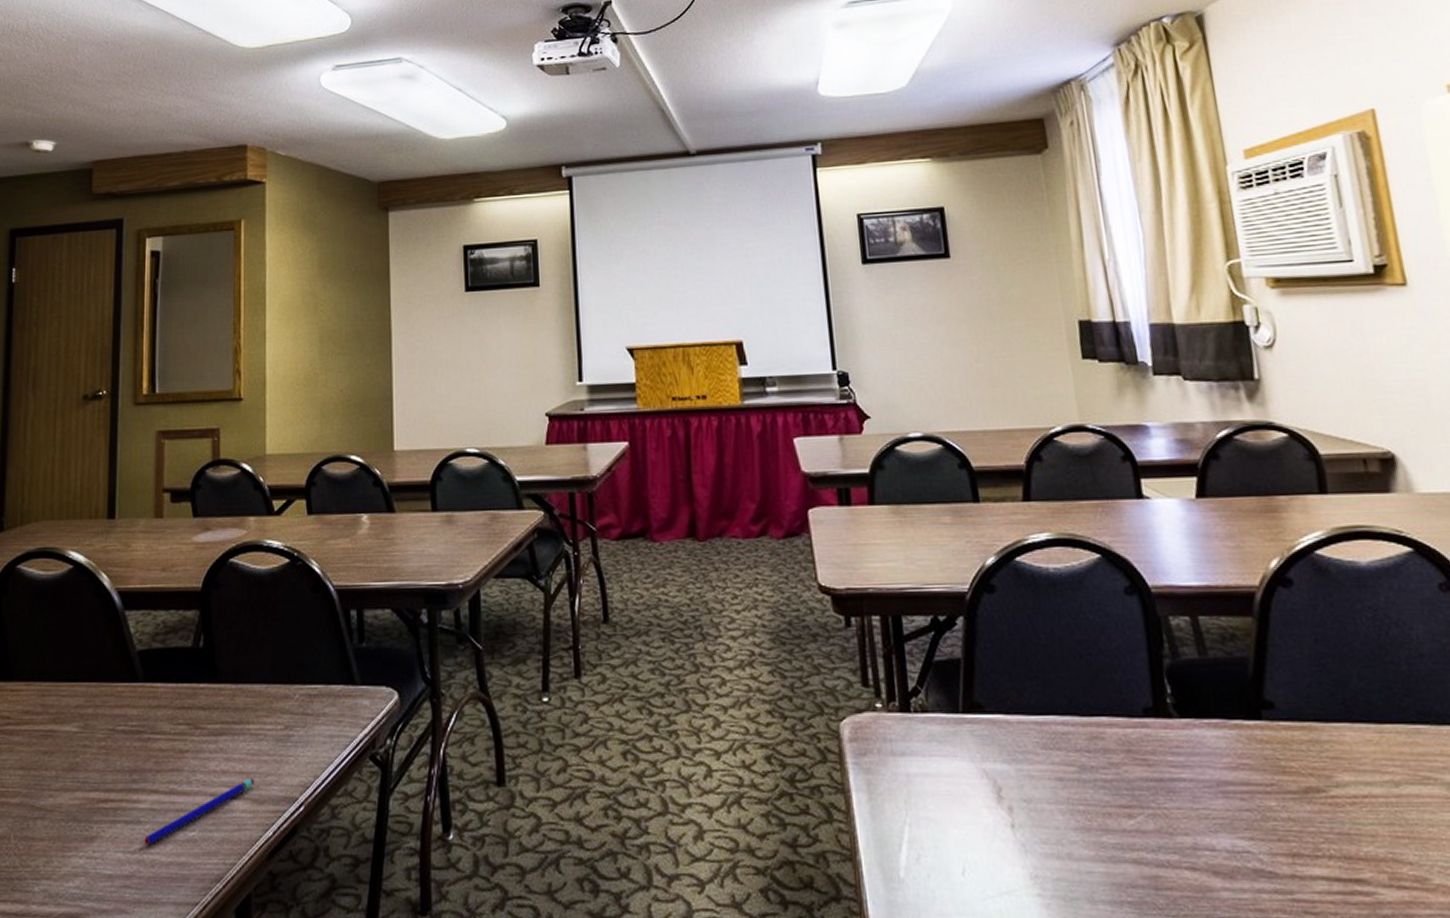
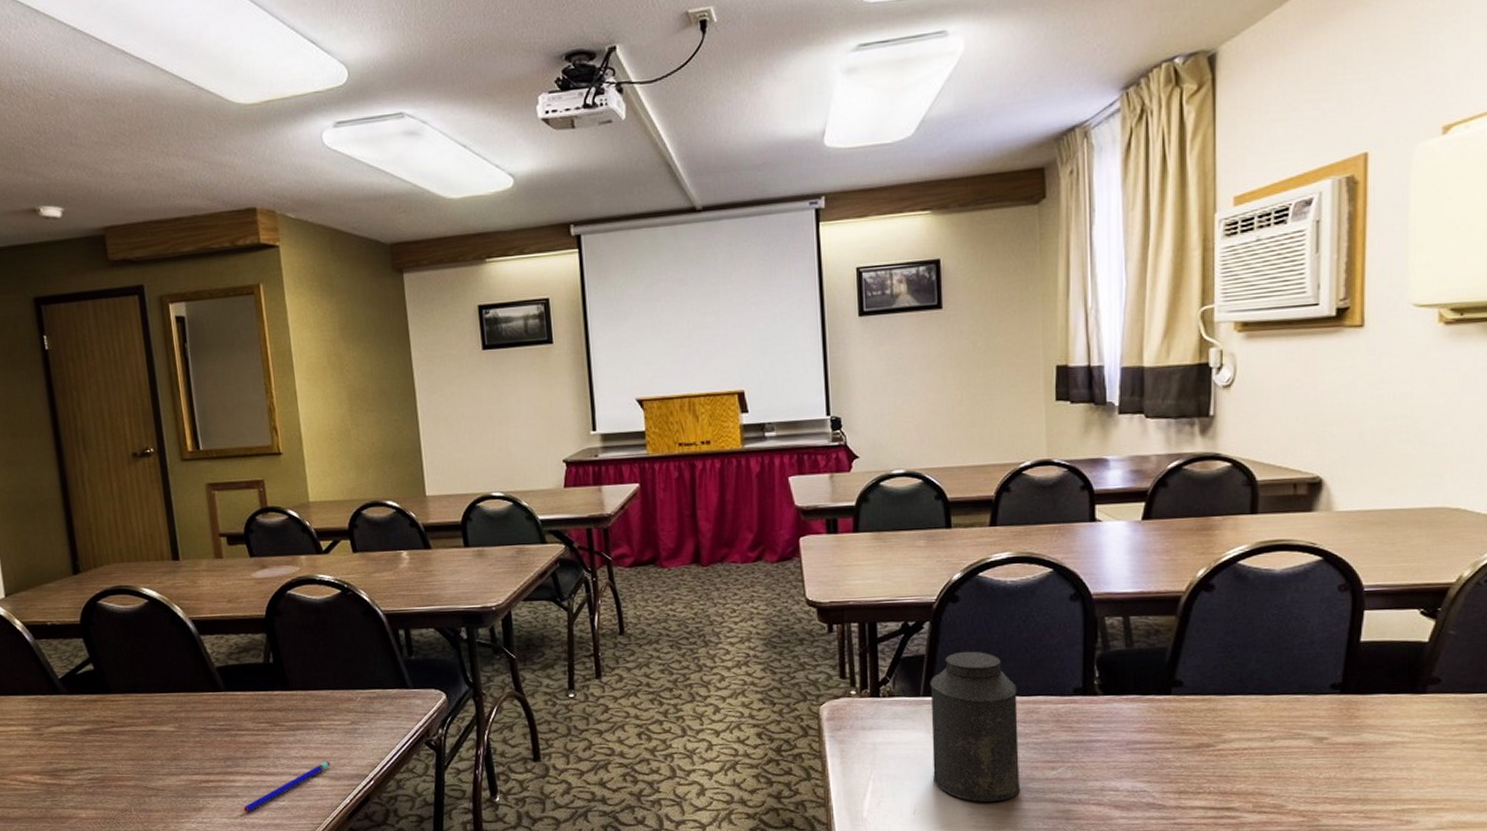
canister: none [969,655,1092,860] -> present [930,651,1020,802]

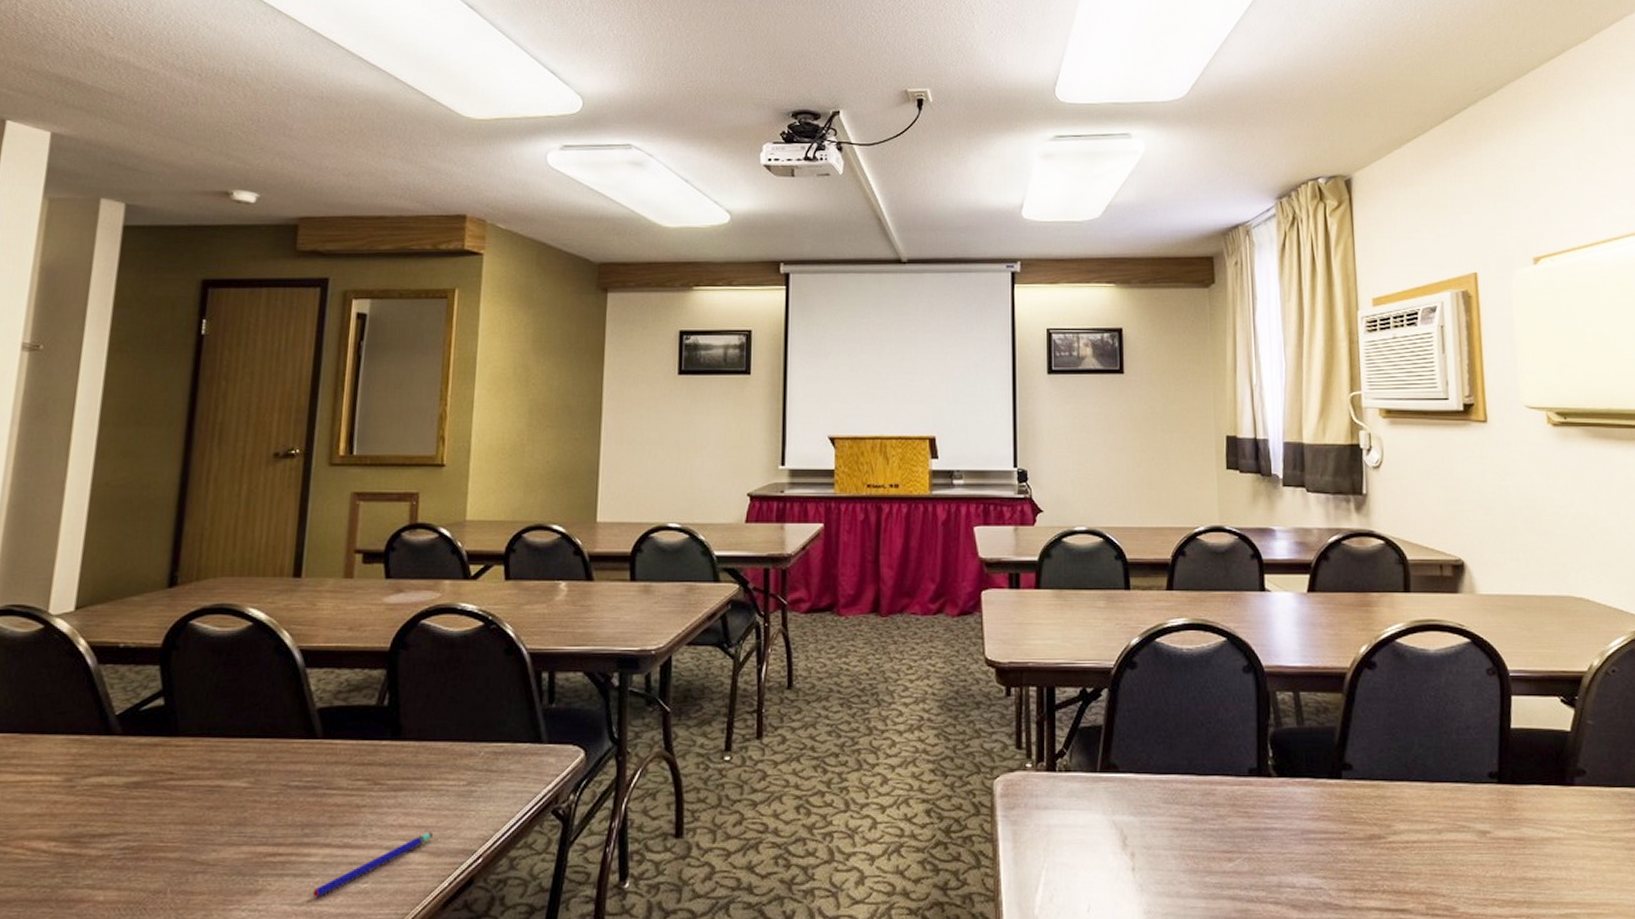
canister: present [930,651,1020,802] -> none [1107,723,1197,898]

